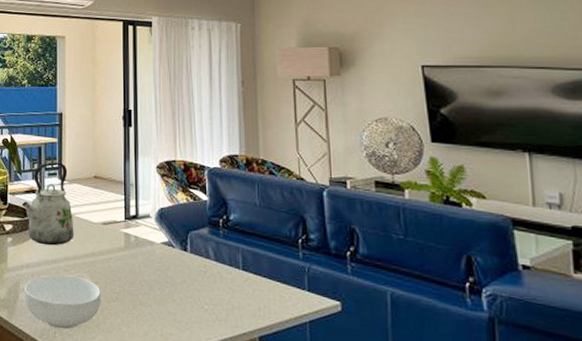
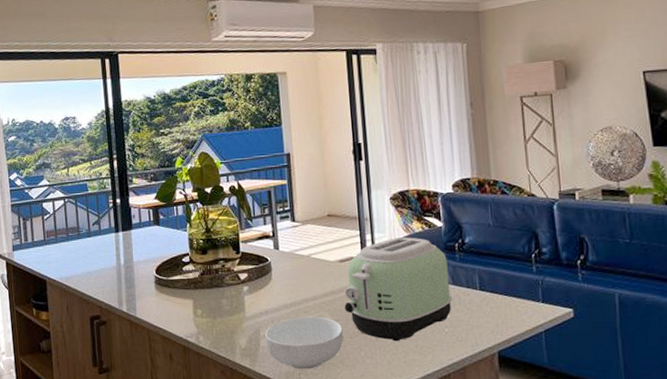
kettle: present [21,162,74,246] -> none [254,204,312,290]
toaster: none [104,206,214,313] -> present [344,237,453,342]

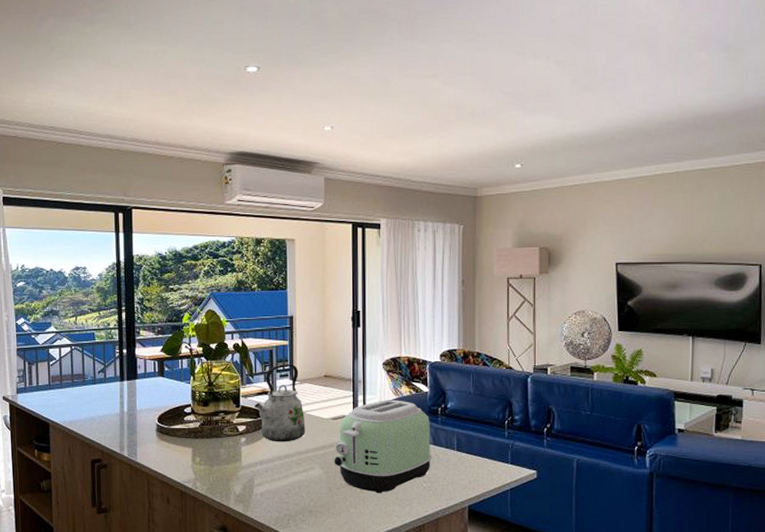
kettle: none [254,204,312,290] -> present [254,364,306,442]
cereal bowl: present [264,316,344,370] -> none [258,468,331,516]

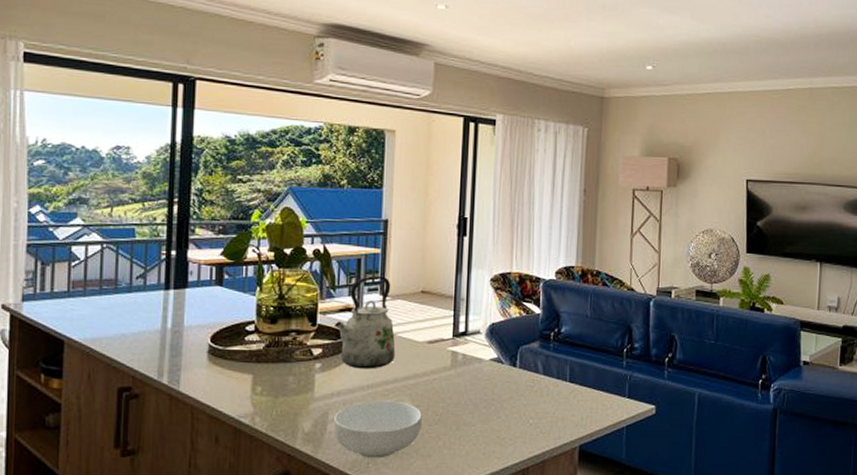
cereal bowl: none [258,468,331,516] -> present [333,401,422,458]
toaster: present [334,400,432,494] -> none [427,321,542,432]

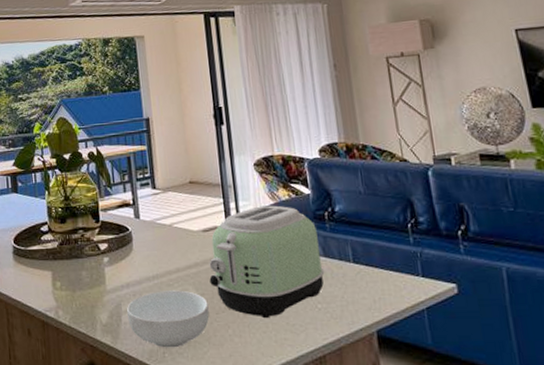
kettle: present [333,275,396,369] -> none [115,171,175,261]
toaster: none [427,321,542,432] -> present [209,205,325,319]

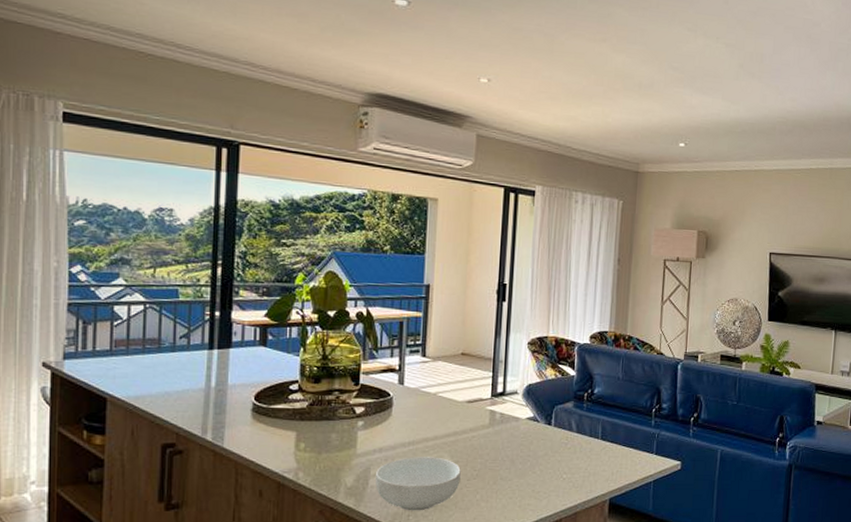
toaster: present [209,205,325,319] -> none [466,383,575,486]

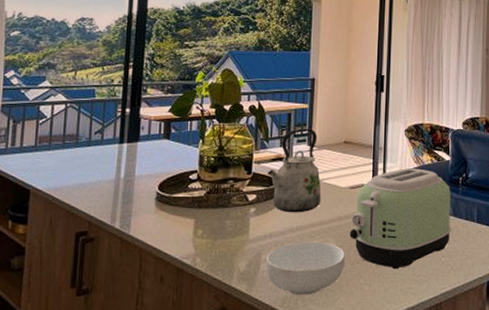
kettle: none [376,338,436,427] -> present [267,128,322,213]
toaster: none [466,383,575,486] -> present [349,168,452,270]

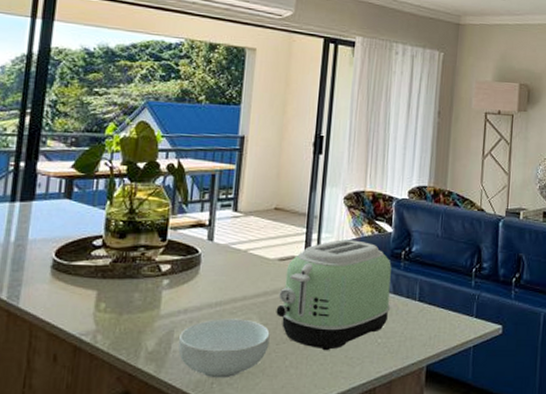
kettle: present [267,128,322,213] -> none [184,191,246,287]

